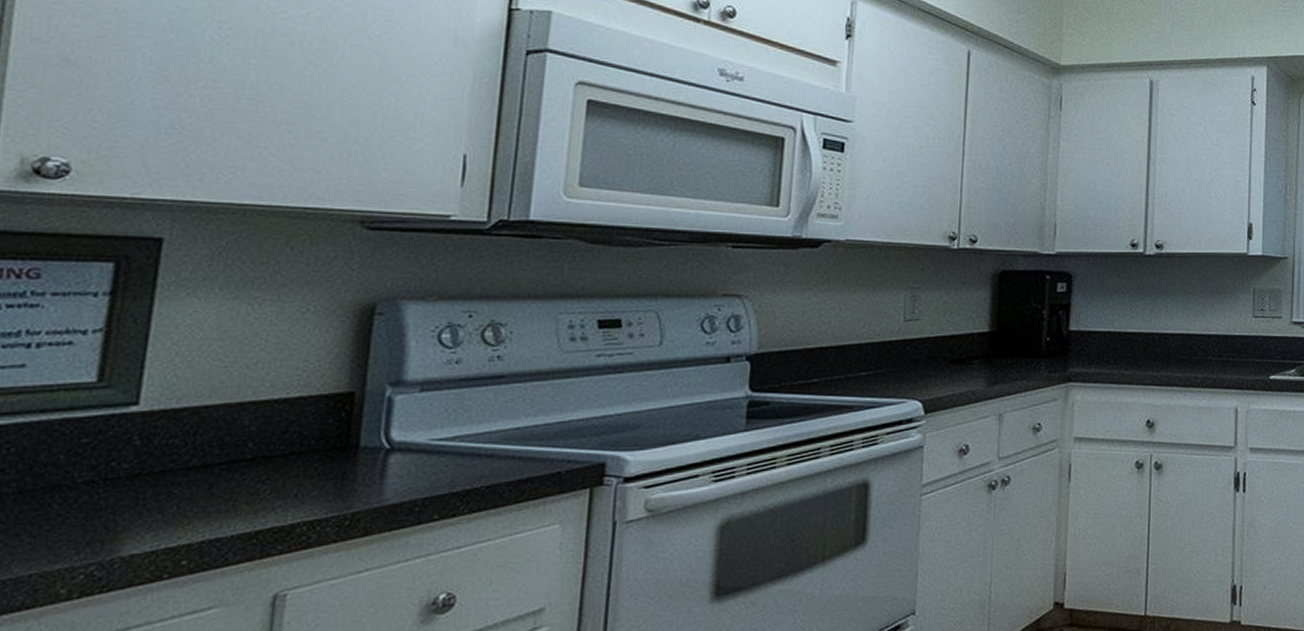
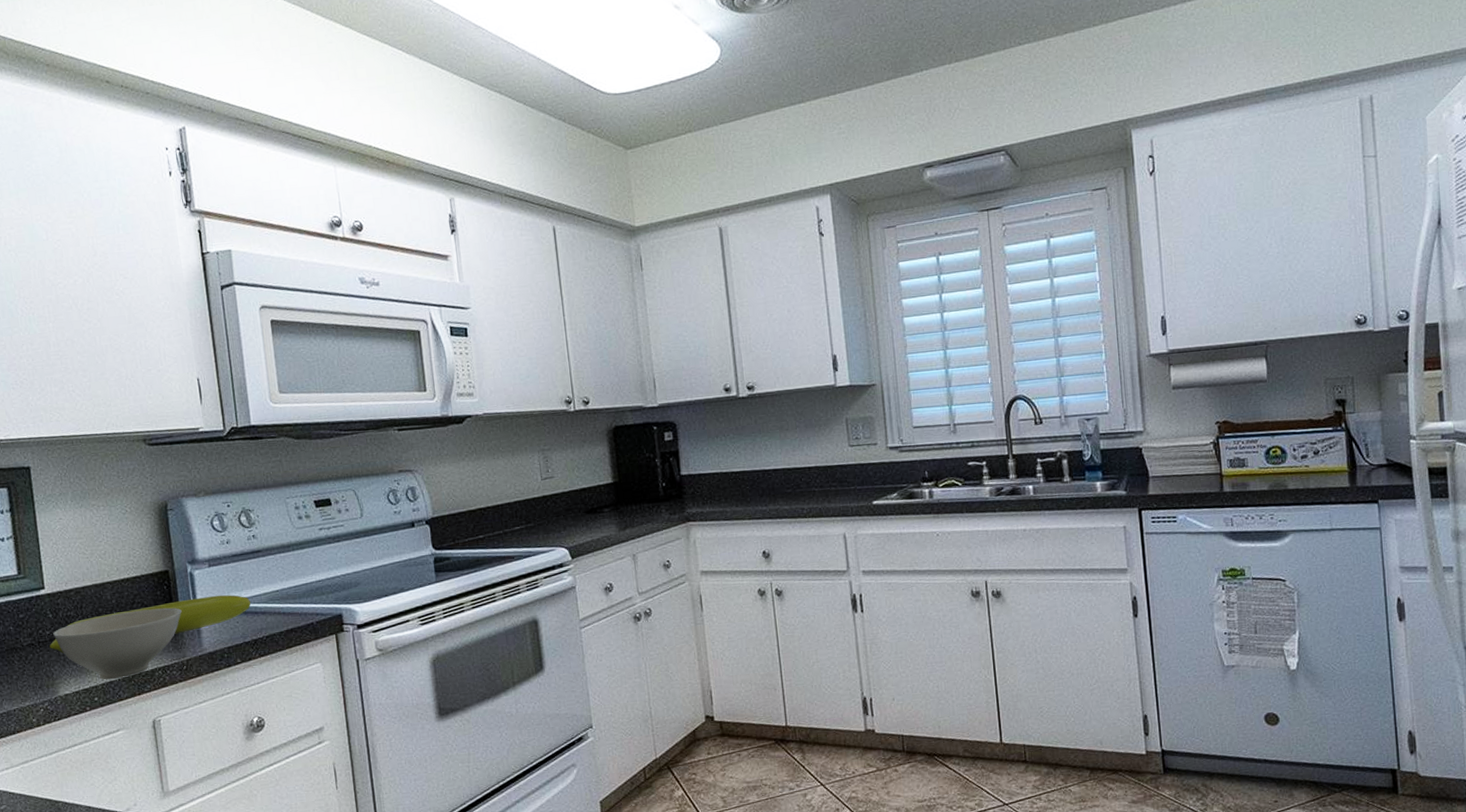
banana: none [123,429,474,497] -> present [49,594,251,654]
bowl: none [134,441,362,536] -> present [53,607,182,680]

